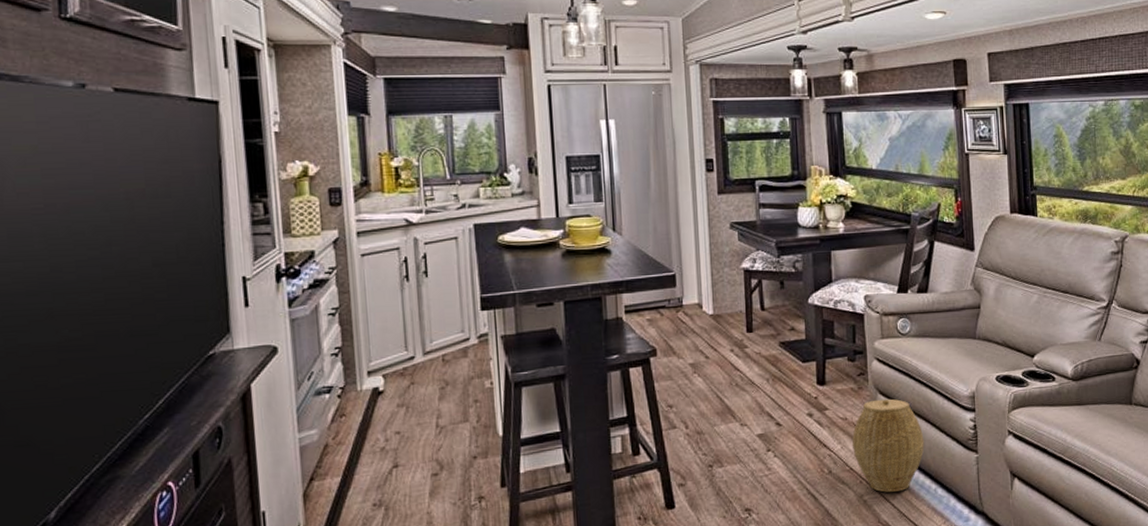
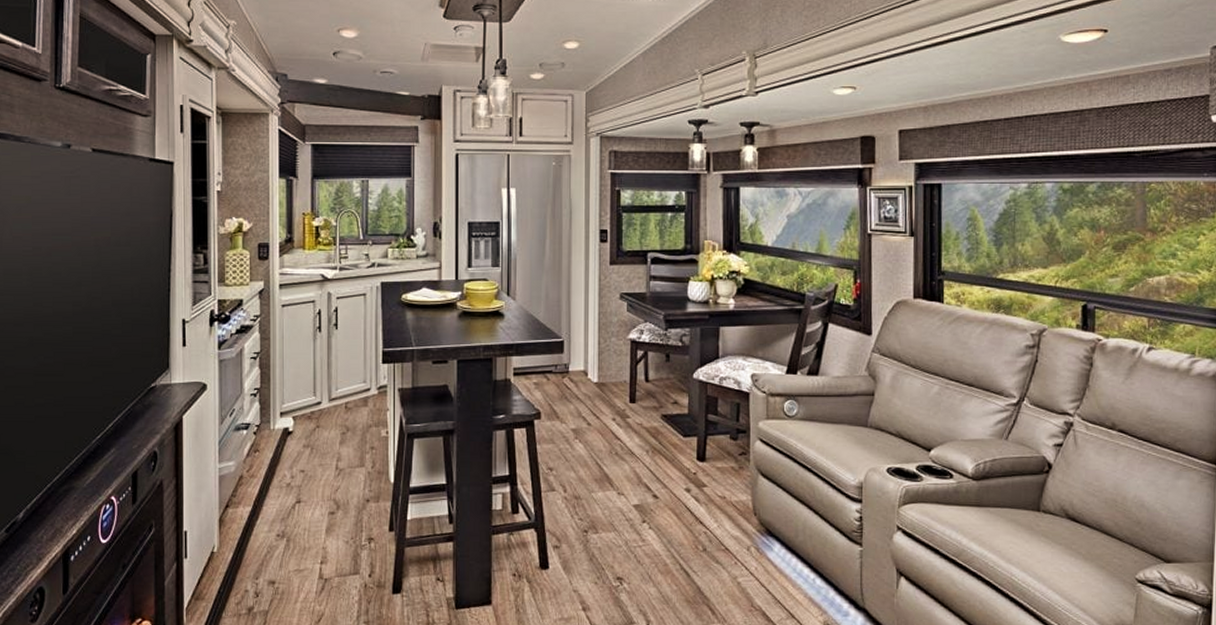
woven basket: present [852,398,925,492] -> none [730,481,805,577]

